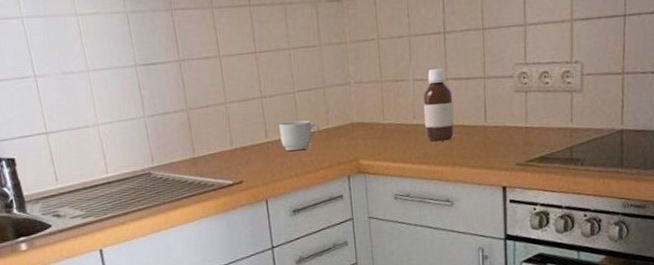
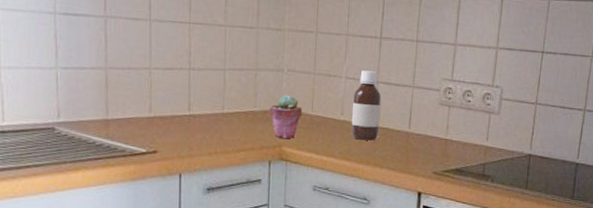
mug: present [279,120,320,151] -> none [204,97,247,129]
potted succulent: none [342,107,375,151] -> present [269,95,303,138]

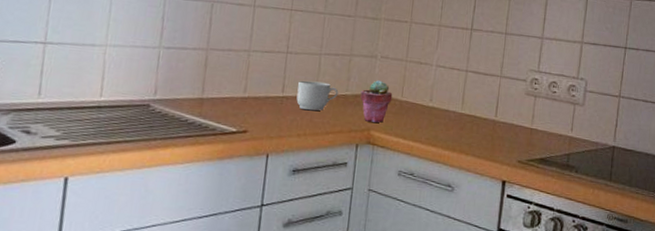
mug: none [204,97,247,129] -> present [296,80,339,111]
bottle: present [351,70,382,141] -> none [438,59,470,128]

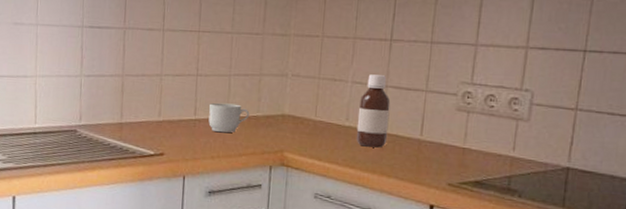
potted succulent: present [360,80,393,123] -> none [272,100,306,144]
bottle: none [438,59,470,128] -> present [356,74,391,148]

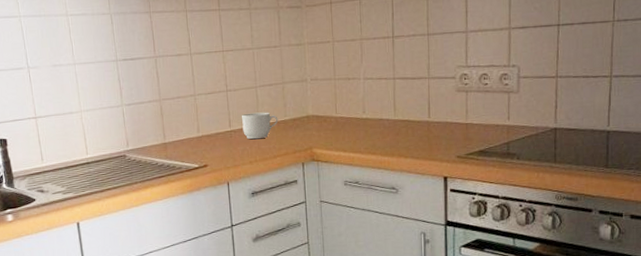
bottle: present [356,74,391,148] -> none [372,69,401,134]

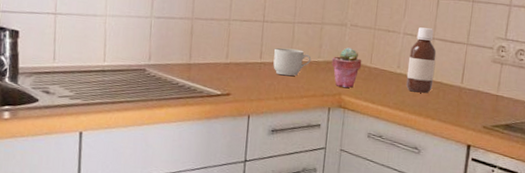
potted succulent: none [298,101,328,141] -> present [331,47,362,88]
bottle: none [372,69,401,134] -> present [406,27,437,93]

